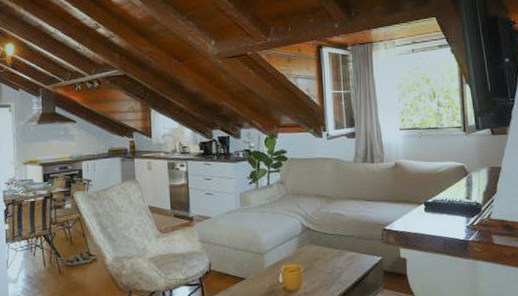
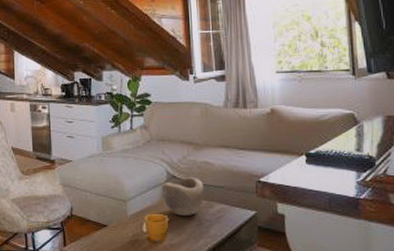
decorative bowl: none [296,228,336,265] -> present [161,177,205,216]

